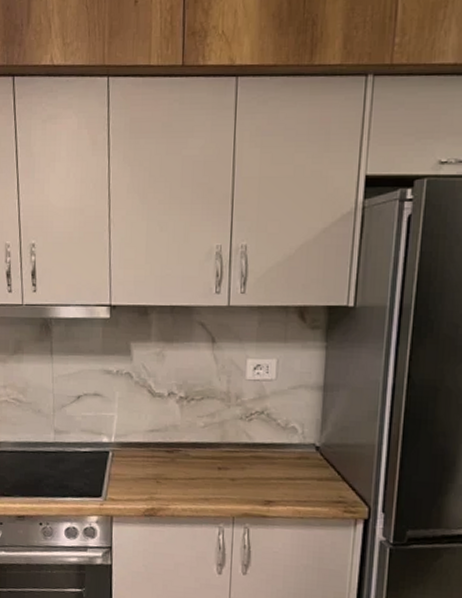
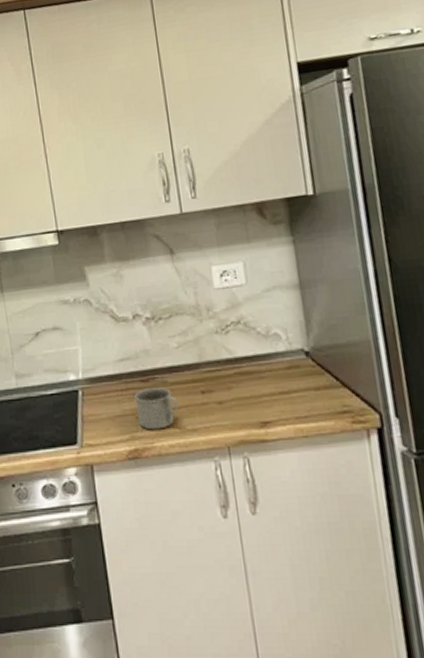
mug: none [158,458,196,495] -> present [134,387,178,430]

